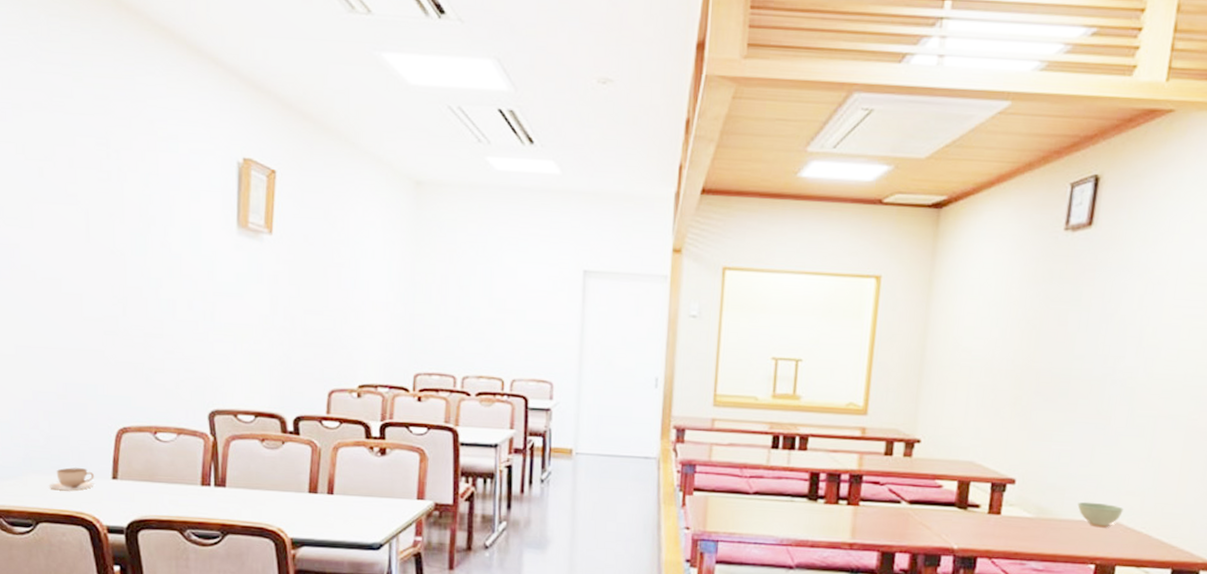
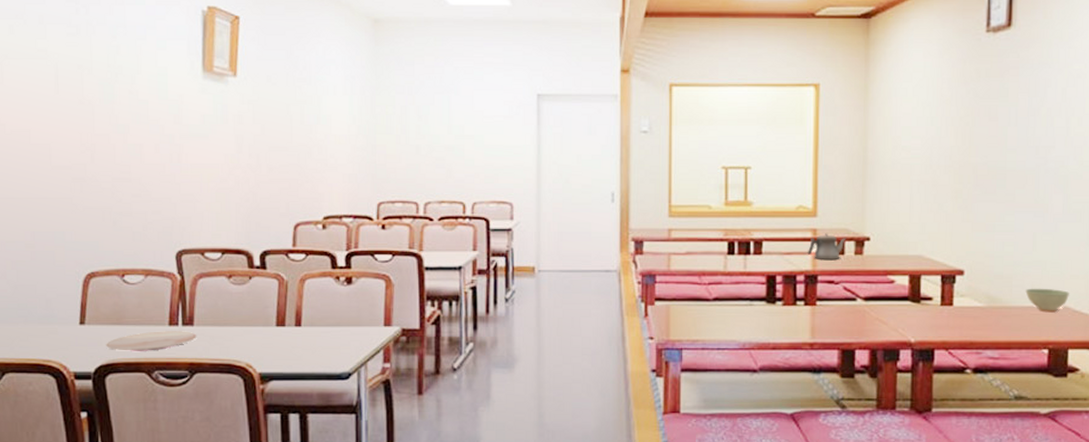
teacup: present [49,467,94,490] -> none [16,315,62,338]
plate: none [138,490,229,510] -> present [106,331,197,351]
teapot: none [854,433,896,461] -> present [807,233,847,261]

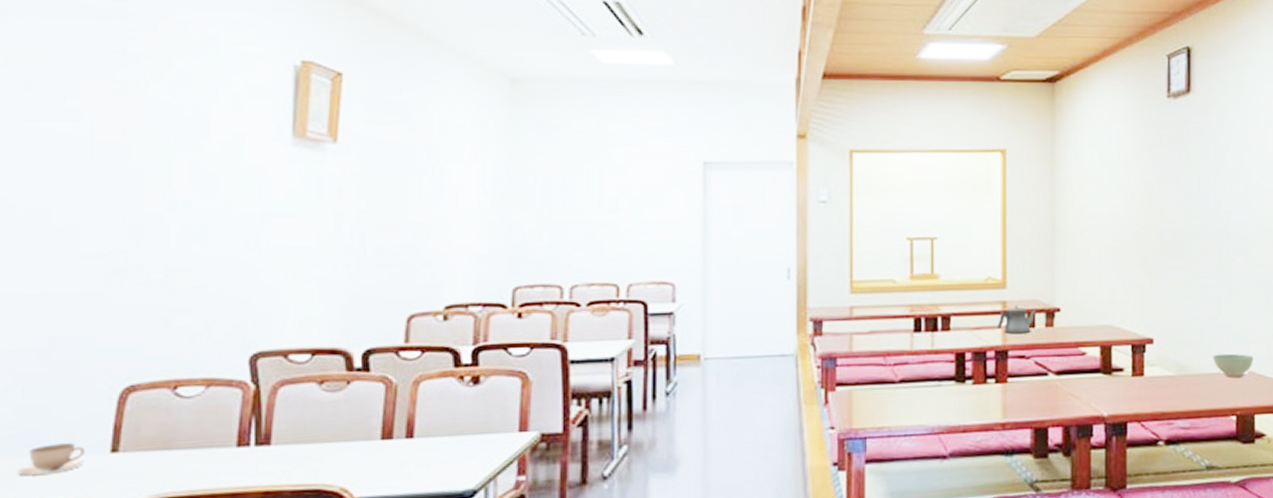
teacup: none [16,315,62,338] -> present [18,443,84,475]
plate: present [106,331,197,351] -> none [148,452,275,483]

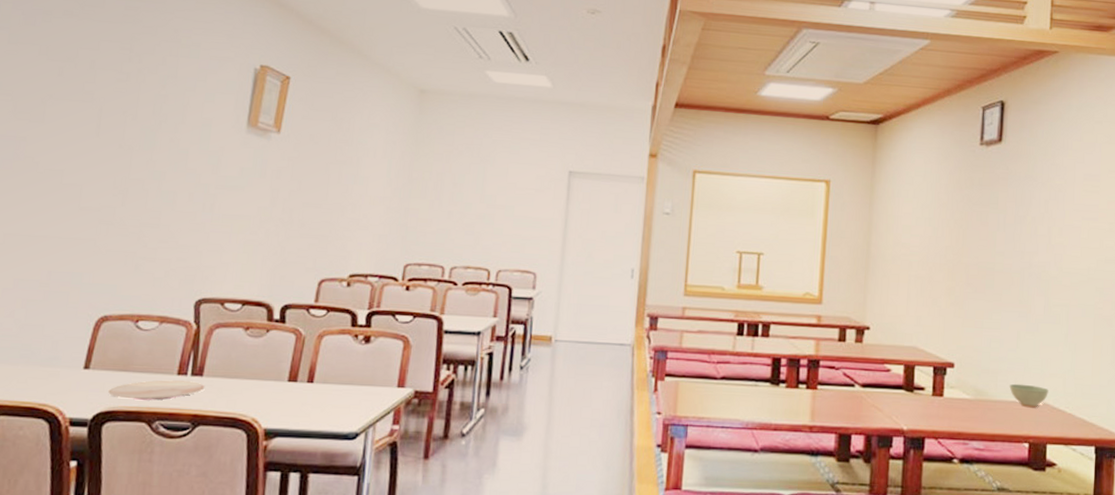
teacup: present [18,443,84,475] -> none [14,357,65,381]
plate: none [148,452,275,483] -> present [108,380,205,400]
teapot: present [997,305,1037,335] -> none [811,320,848,347]

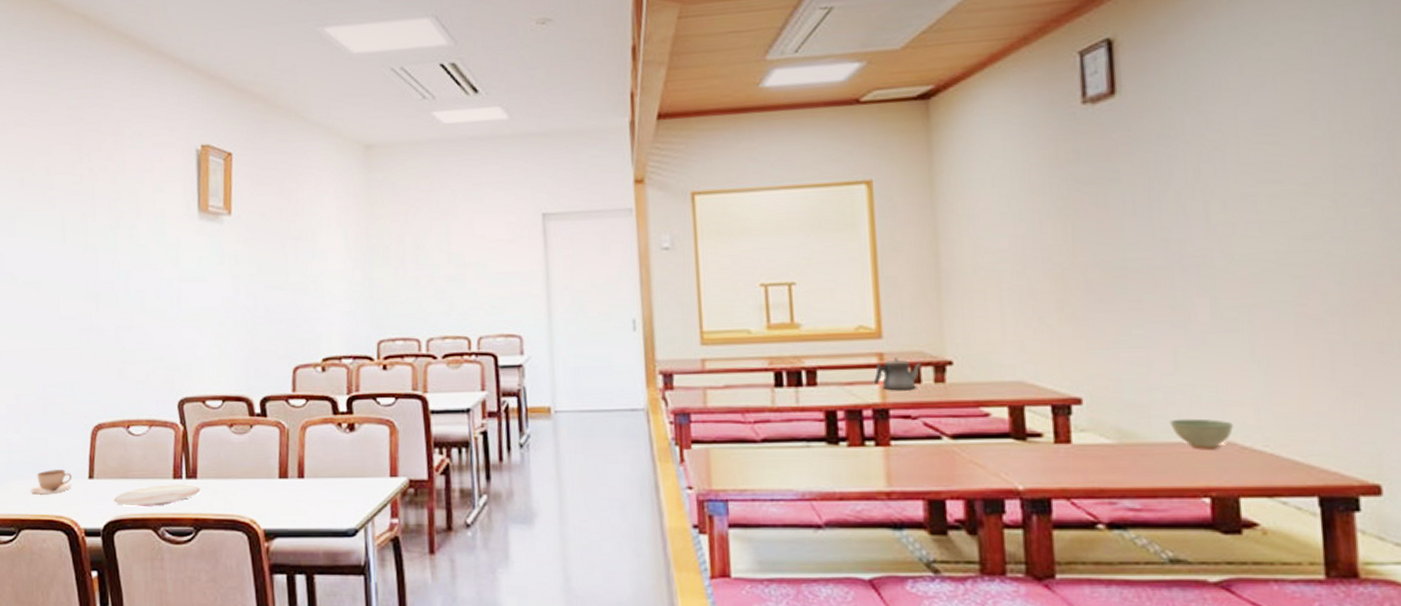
teacup: none [14,357,65,381] -> present [31,470,72,494]
teapot: none [811,320,848,347] -> present [873,358,922,391]

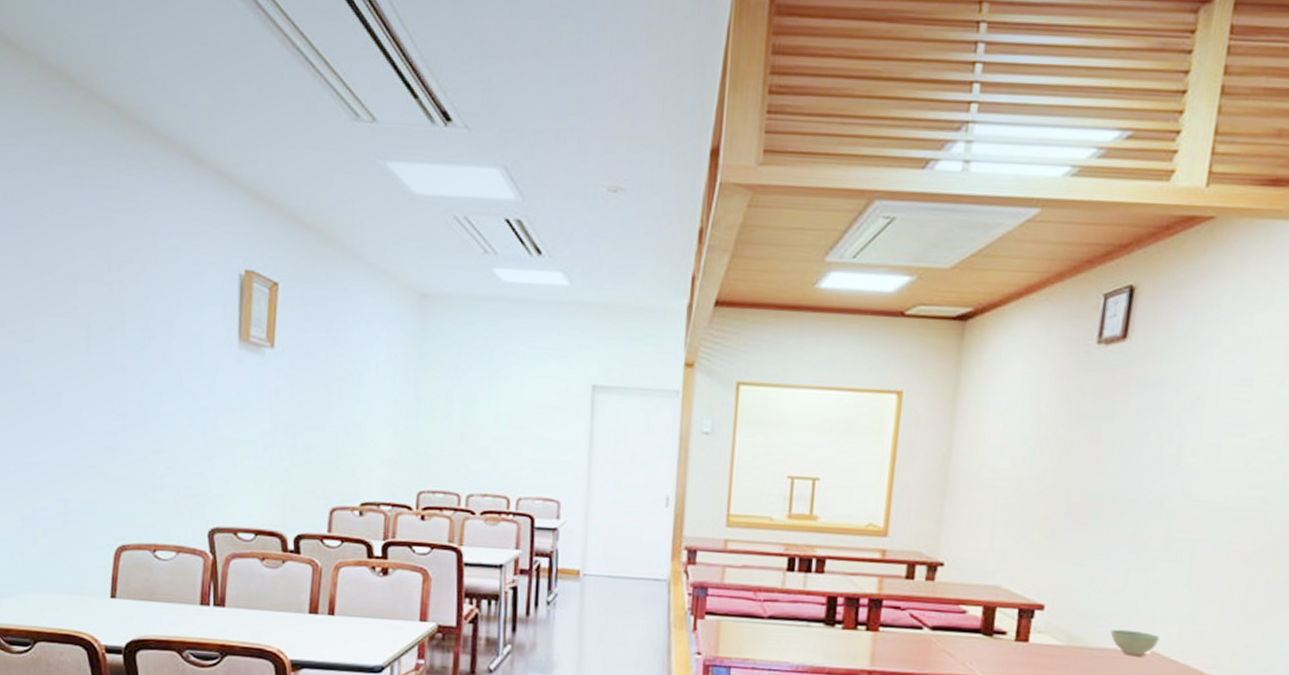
teacup: present [31,470,72,494] -> none [48,586,93,609]
plate: present [114,484,201,506] -> none [137,610,228,630]
teapot: present [873,358,922,391] -> none [873,555,918,585]

